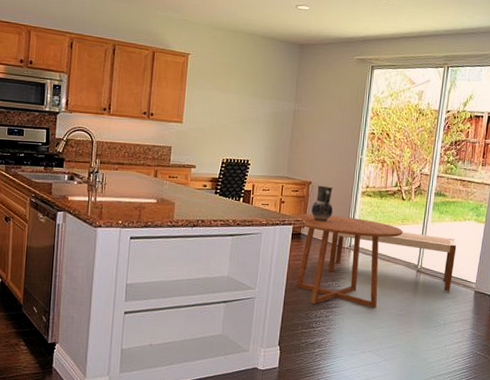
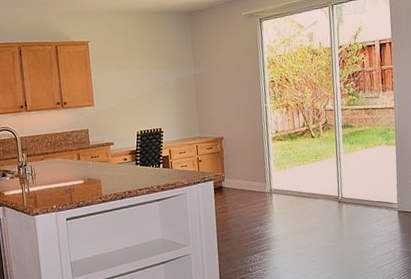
dining table: present [289,213,404,309] -> none [208,162,319,250]
ceramic jug: present [311,185,333,222] -> none [228,138,248,173]
bench: present [328,231,457,292] -> none [251,165,374,218]

